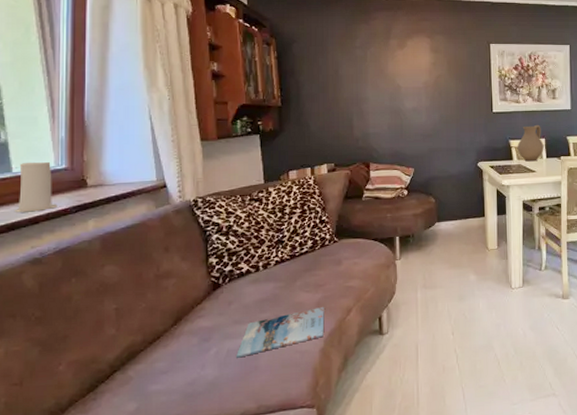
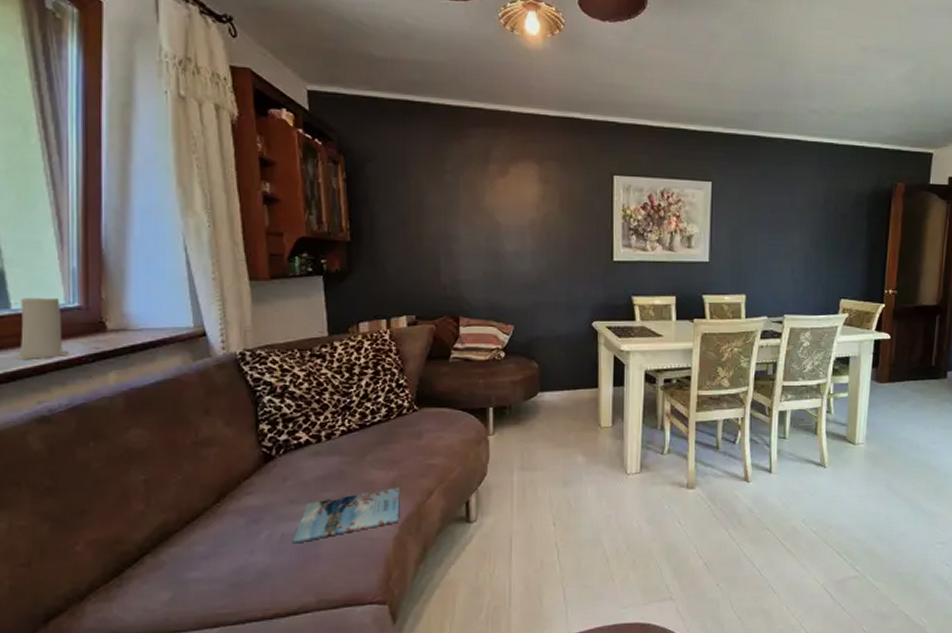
pitcher: present [517,124,544,161] -> none [641,278,674,322]

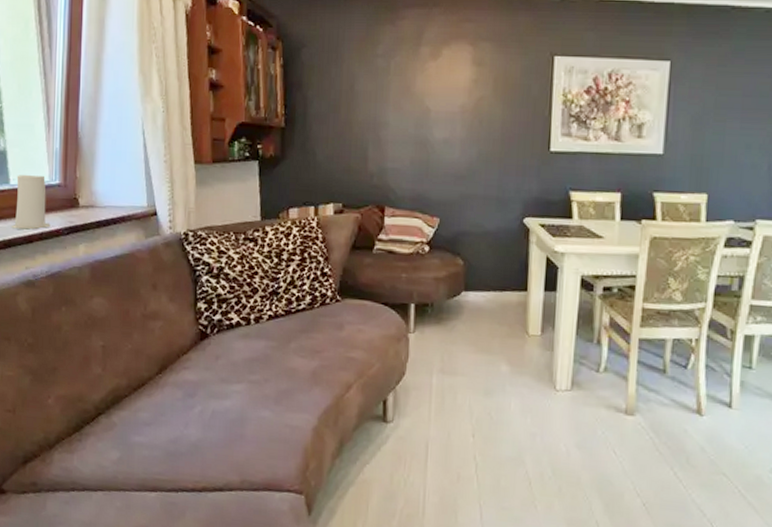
magazine: present [293,487,400,544] -> none [221,377,321,422]

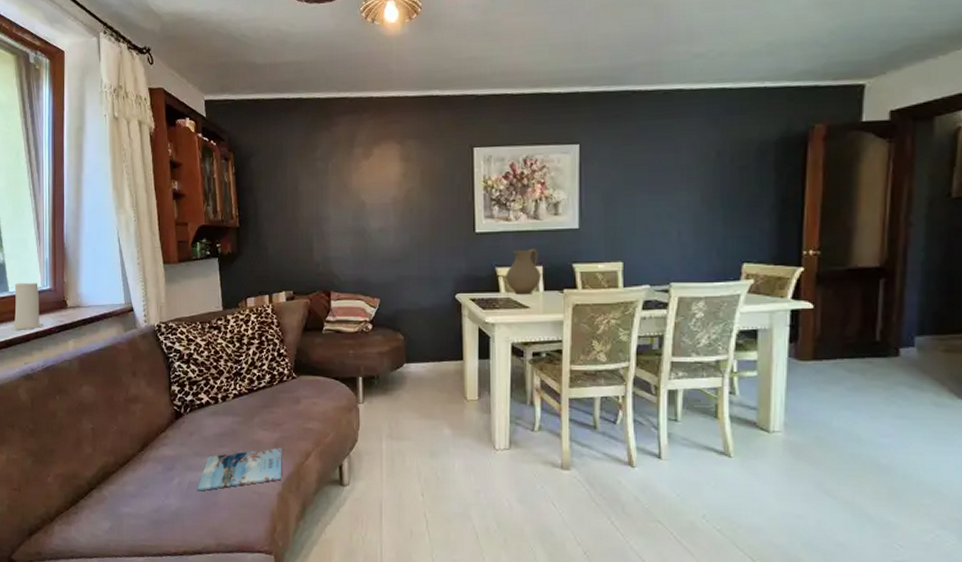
magazine: none [221,377,321,422] -> present [197,447,282,491]
pitcher: none [580,172,619,222] -> present [506,248,541,293]

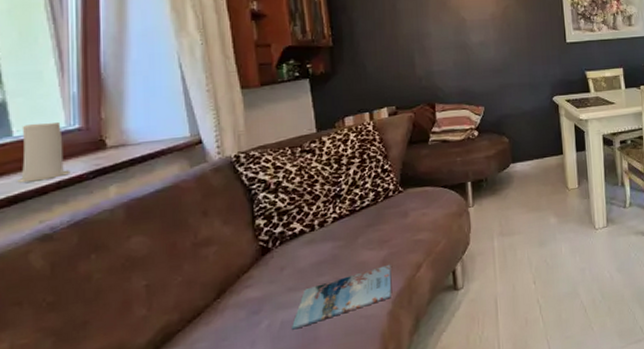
pitcher: present [506,248,541,293] -> none [594,53,622,92]

